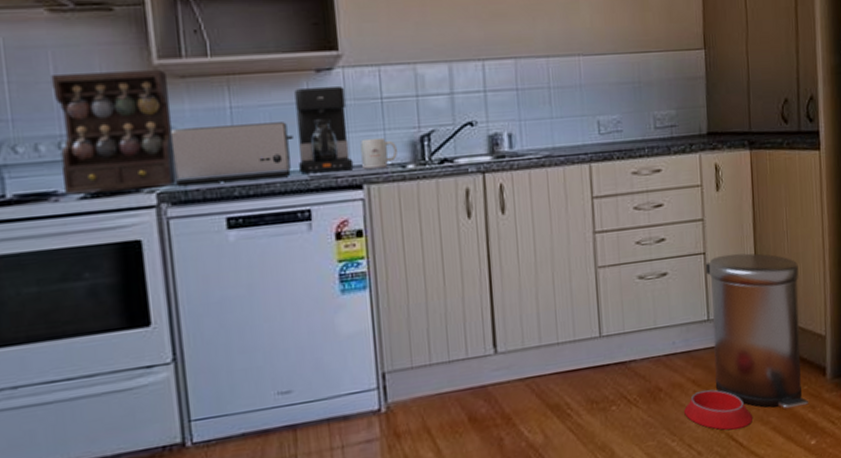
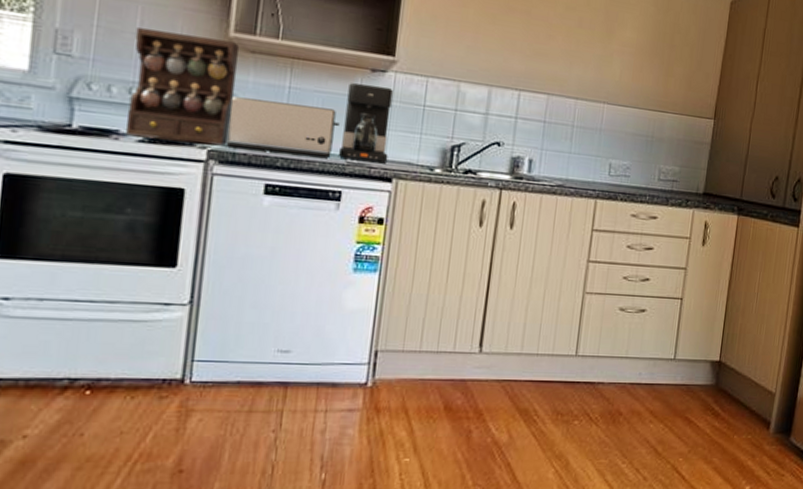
mug: present [360,137,397,169] -> none [395,138,429,168]
pet bowl: present [684,389,752,431] -> none [638,421,698,463]
pedal bin: present [705,253,809,409] -> none [670,303,762,453]

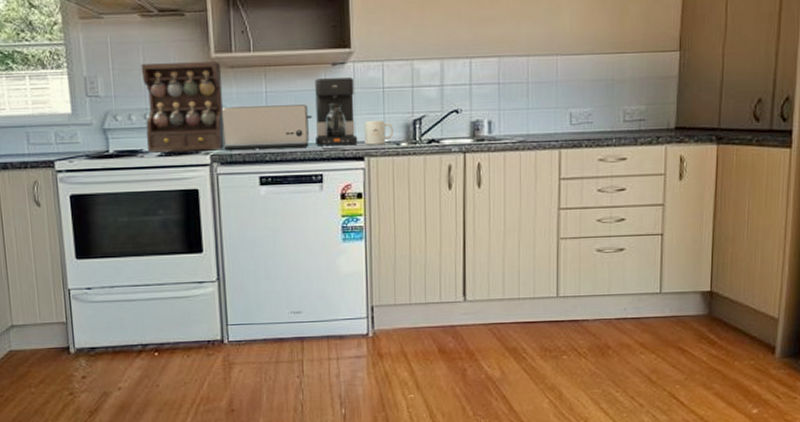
mug: none [395,138,429,168] -> present [364,120,393,145]

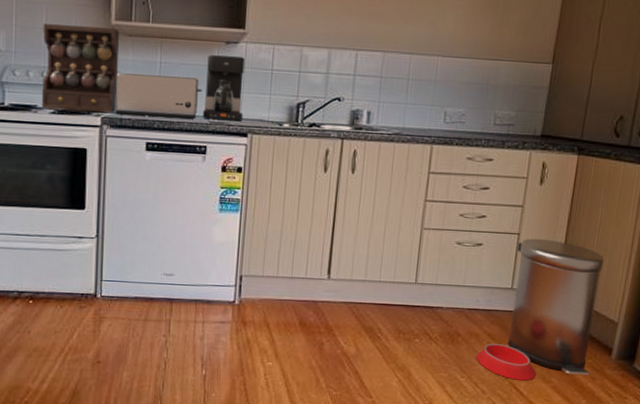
mug: present [364,120,393,145] -> none [249,99,278,123]
pet bowl: none [630,352,695,390] -> present [476,343,536,381]
pedal bin: none [661,237,757,379] -> present [507,238,604,376]

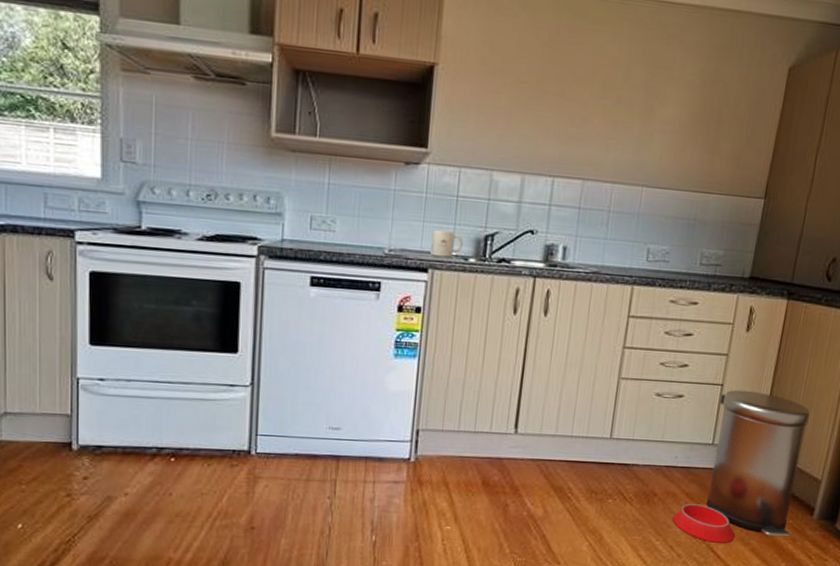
spice rack: present [41,24,120,114] -> none [186,133,281,242]
toaster: present [114,73,202,120] -> none [274,195,377,251]
coffee maker: present [203,55,245,121] -> none [377,177,427,255]
mug: none [249,99,278,123] -> present [430,229,463,258]

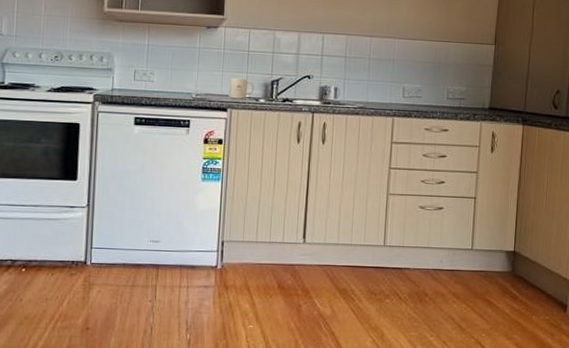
pet bowl: present [672,503,735,543] -> none [443,302,499,338]
pedal bin: present [706,389,810,537] -> none [471,202,553,332]

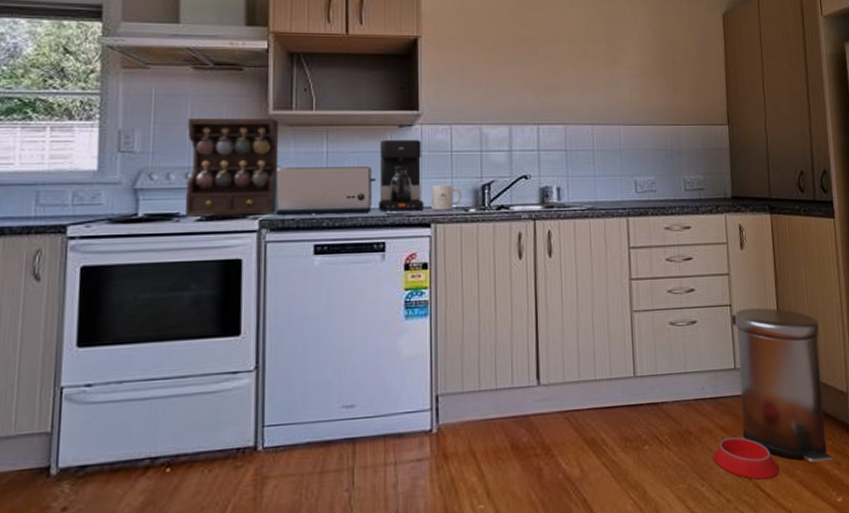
spice rack: none [39,11,112,91] -> present [185,119,279,217]
toaster: none [106,54,186,96] -> present [275,166,376,215]
coffee maker: none [187,38,224,98] -> present [379,140,424,212]
pet bowl: none [443,302,499,338] -> present [713,437,779,480]
pedal bin: none [471,202,553,332] -> present [731,307,834,463]

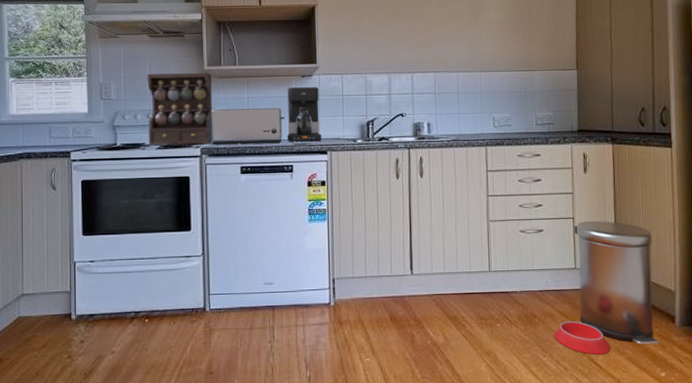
mug: present [431,184,461,211] -> none [327,121,351,141]

